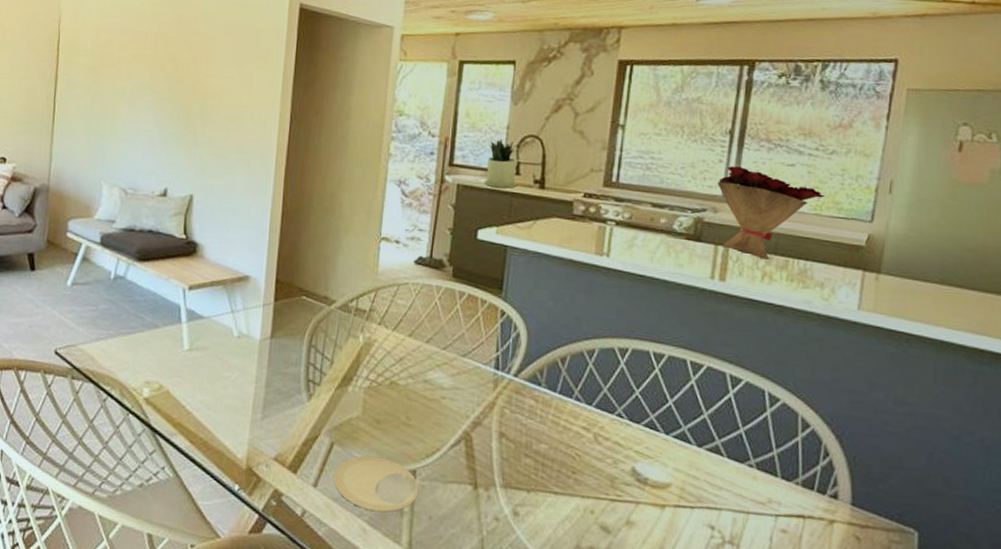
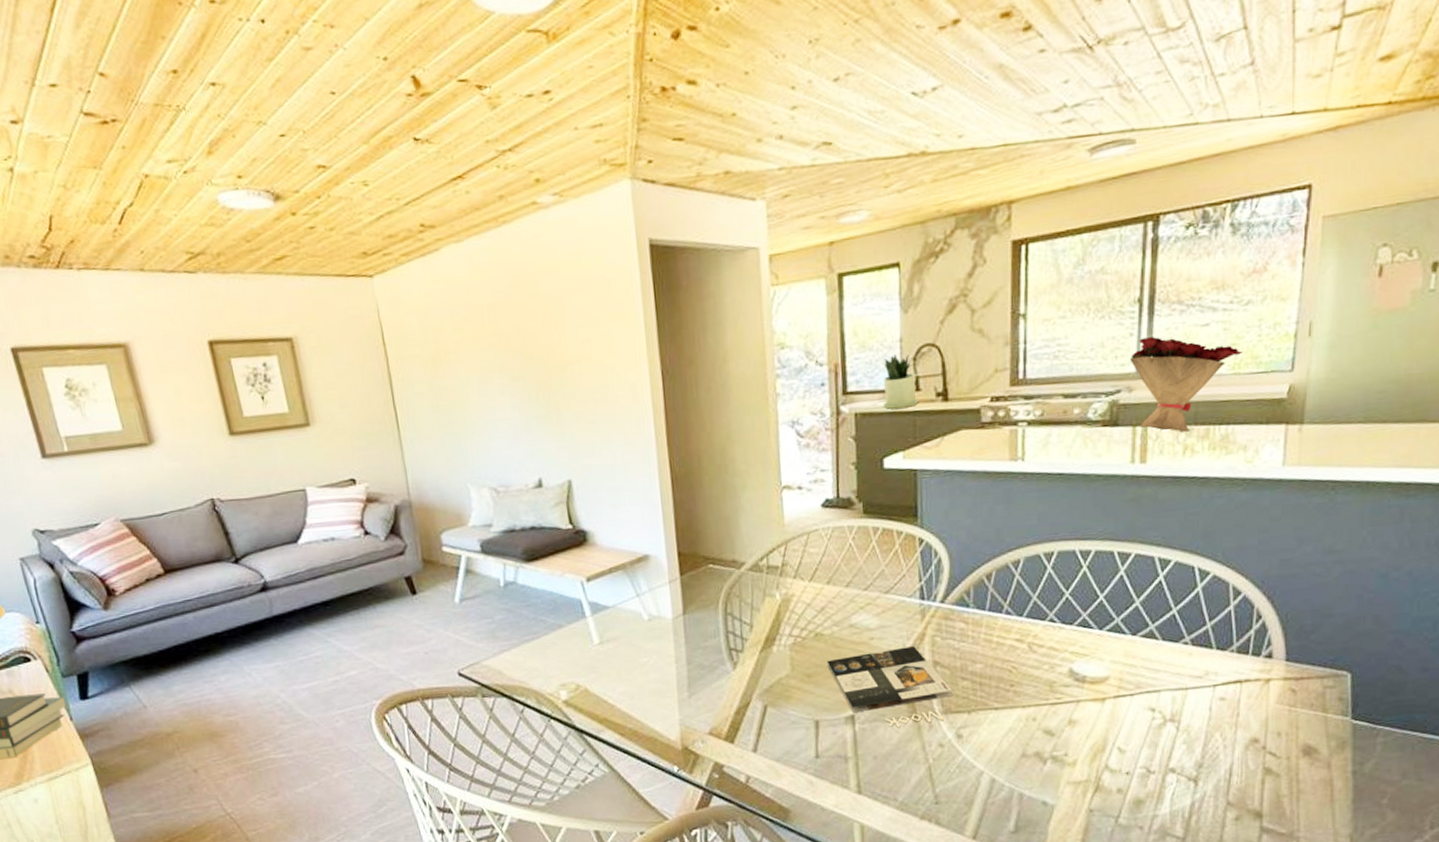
plate: present [333,455,419,513] -> none [772,709,860,764]
magazine: none [397,410,515,494] -> present [826,645,953,728]

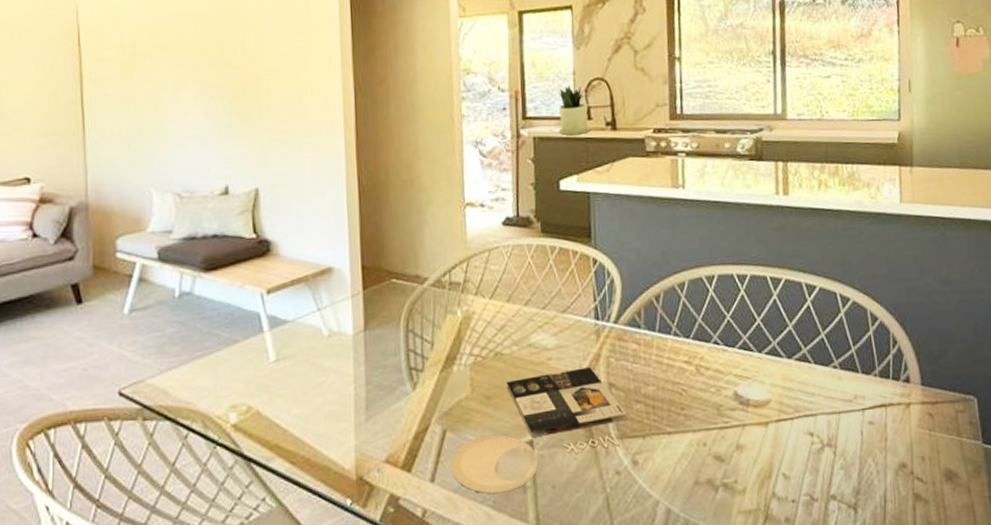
plate: none [772,709,860,764] -> present [450,434,539,495]
flower bouquet: present [1130,337,1242,432] -> none [769,84,859,169]

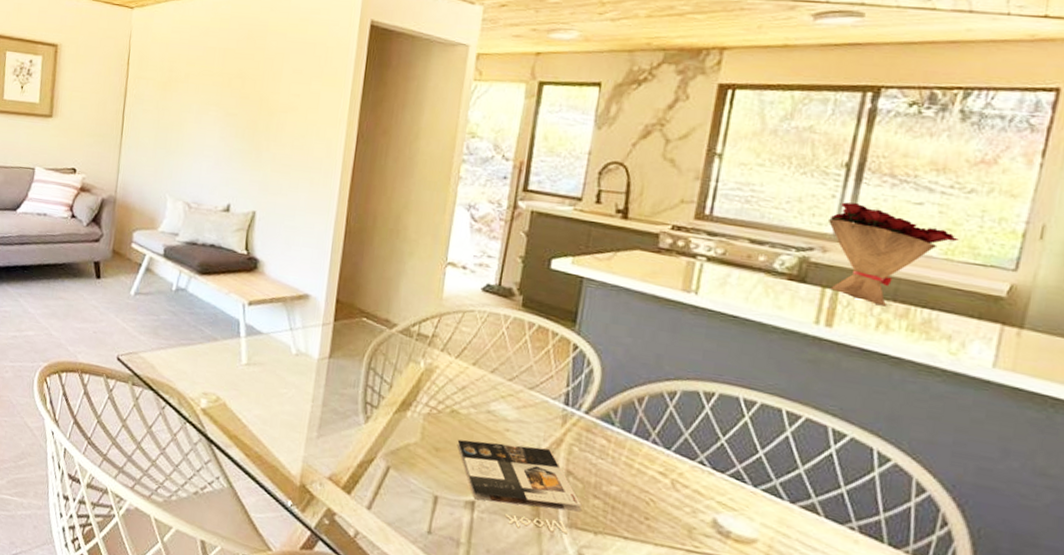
plate: present [450,434,539,495] -> none [388,482,477,542]
planter: present [558,86,592,135] -> none [560,165,599,217]
flower bouquet: none [769,84,859,169] -> present [828,202,959,306]

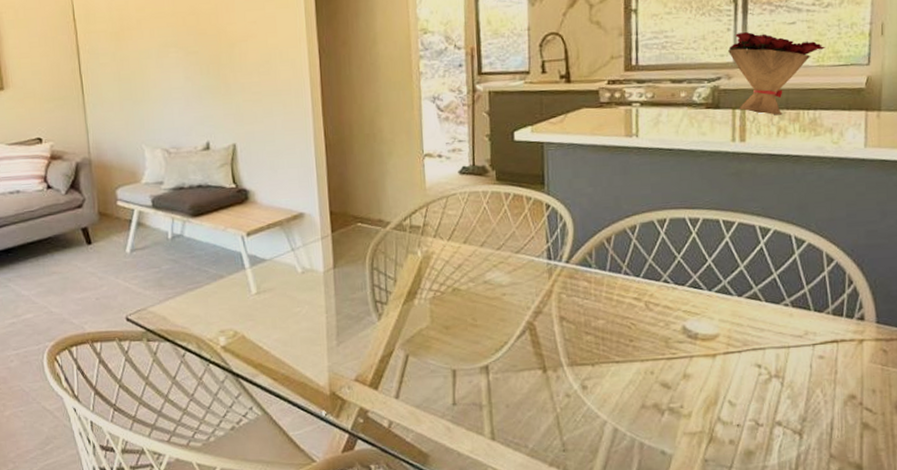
magazine: present [457,439,582,534] -> none [463,301,578,378]

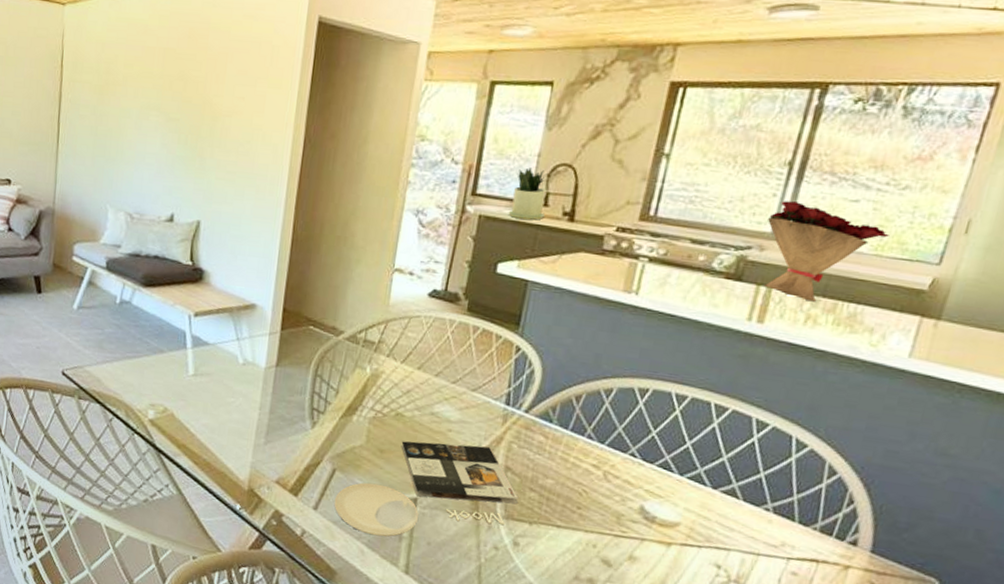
plate: none [413,359,494,411] -> present [334,482,419,537]
magazine: none [463,301,578,378] -> present [401,441,519,525]
planter: none [513,41,546,89] -> present [508,167,547,220]

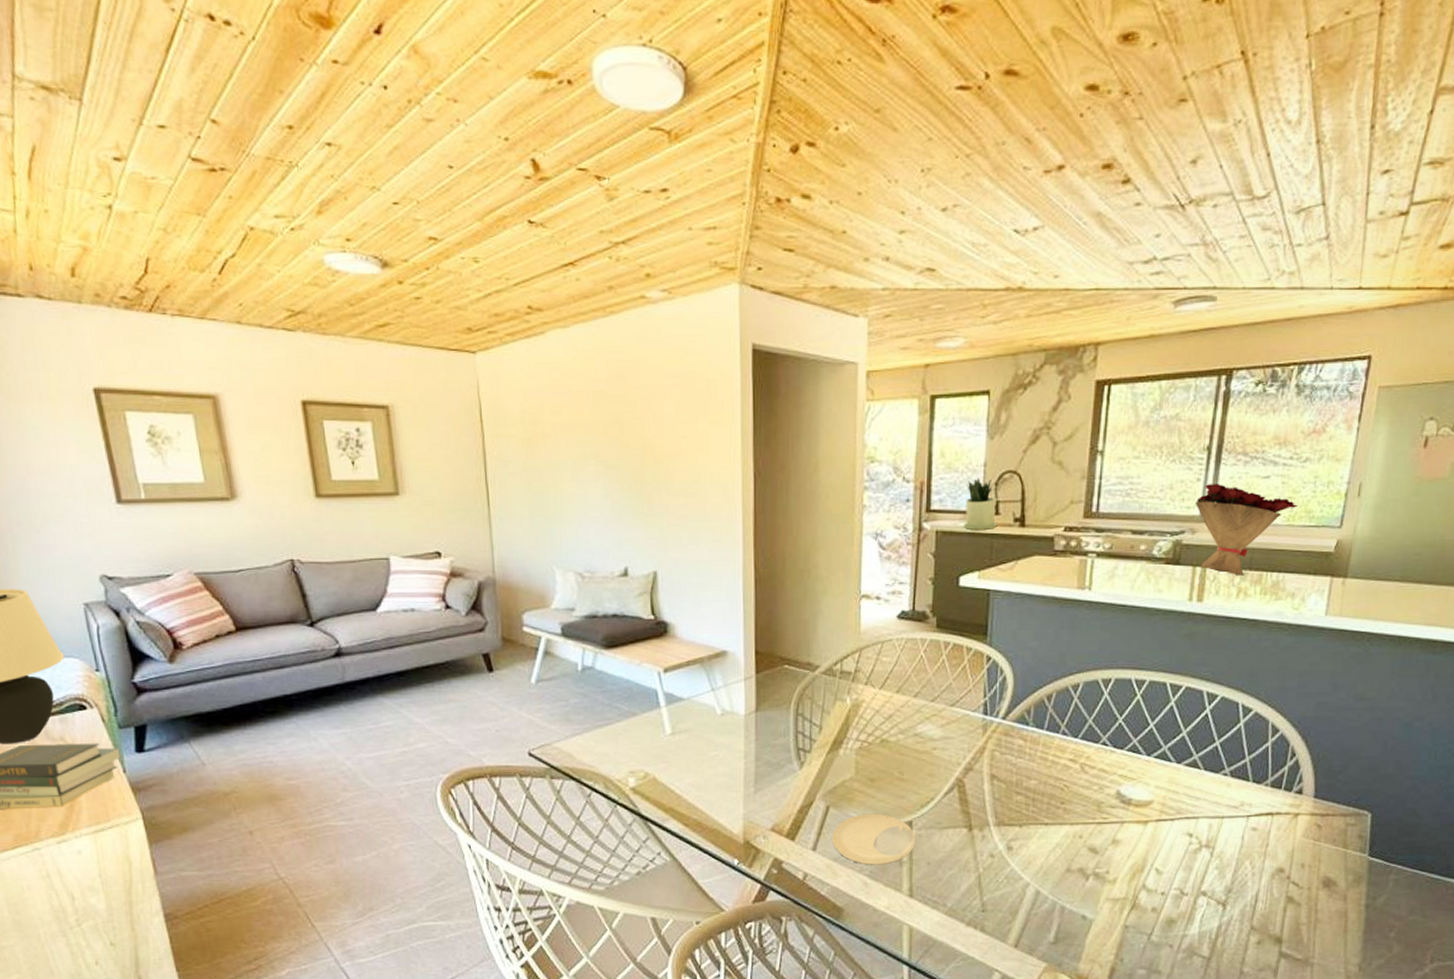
magazine: present [401,441,519,525] -> none [890,758,1007,836]

